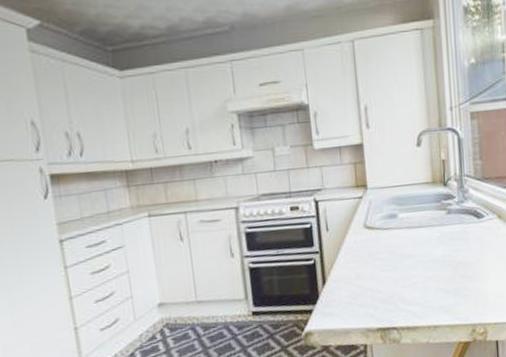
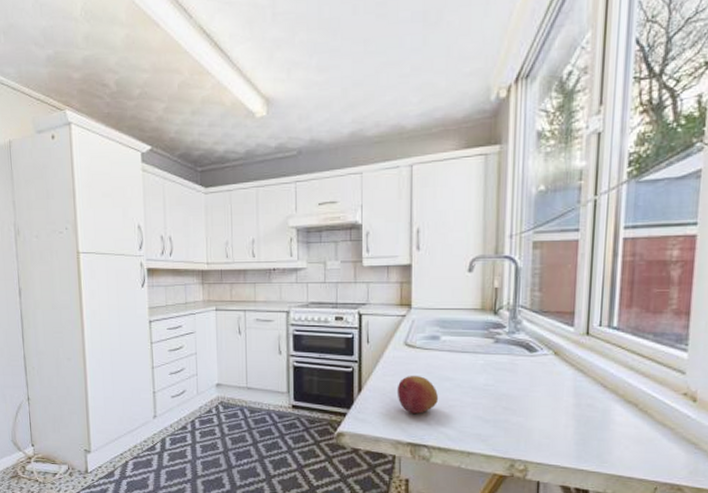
fruit: none [361,257,403,298] -> present [397,376,439,414]

